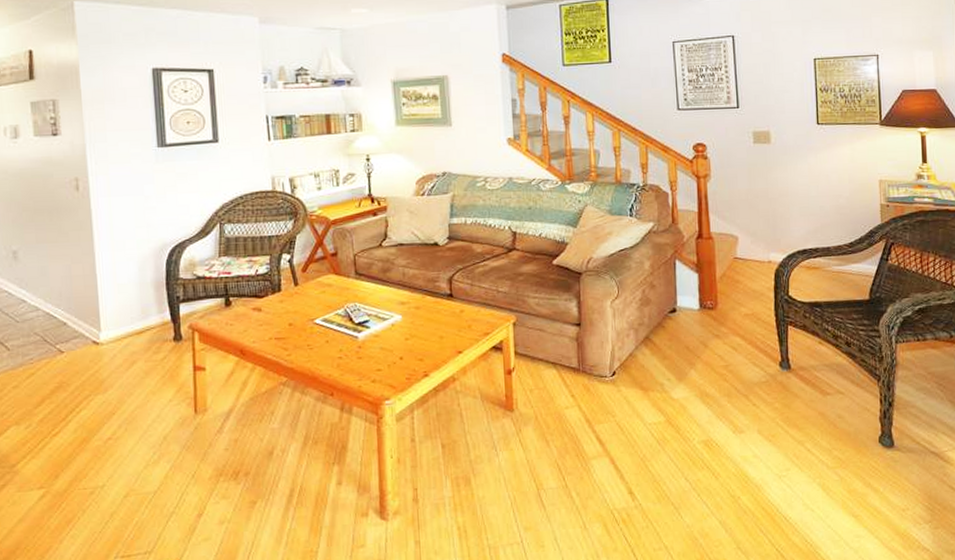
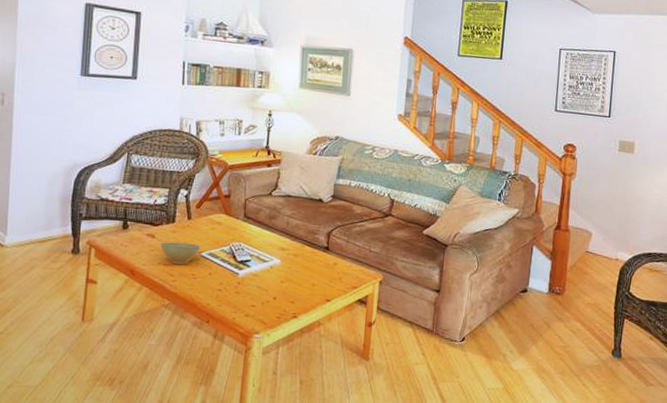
bowl: none [269,311,313,337] -> present [160,242,201,265]

